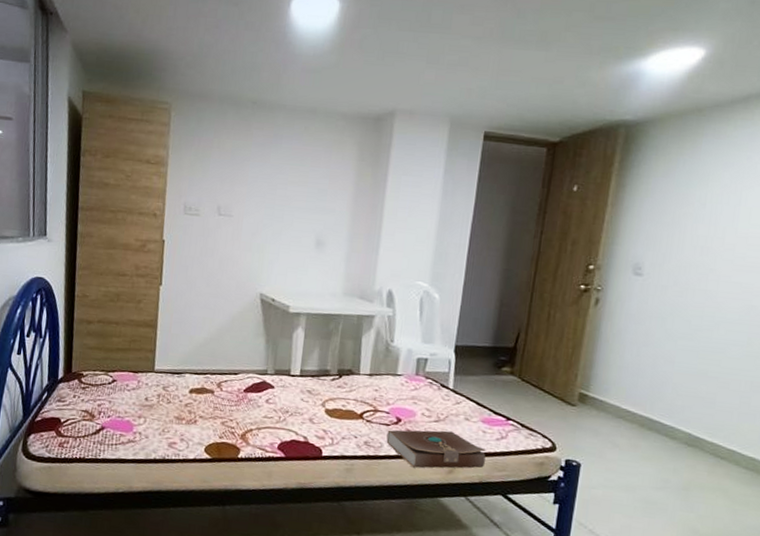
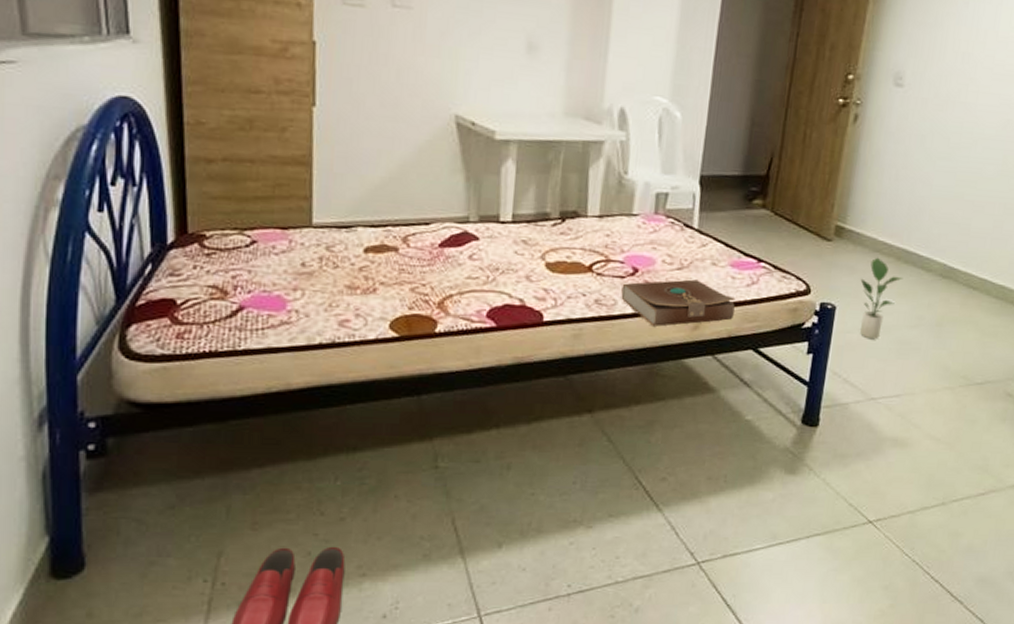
potted plant: none [604,423,648,497] -> present [860,257,904,340]

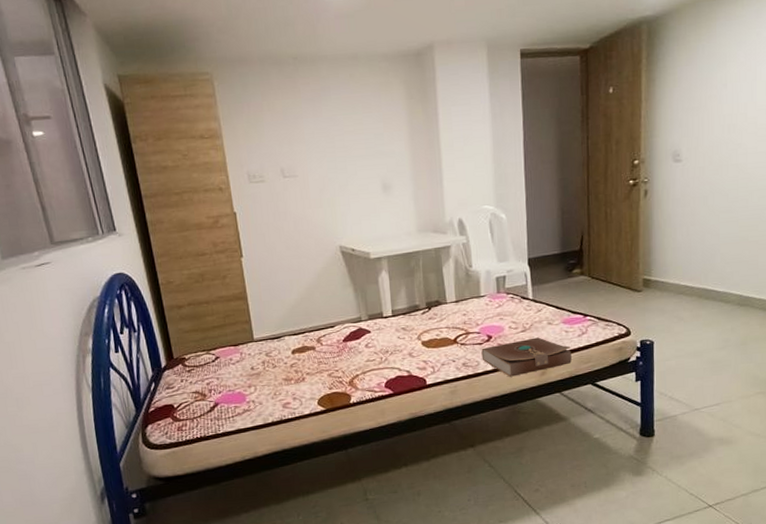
potted plant: present [860,257,904,340] -> none [670,298,707,363]

